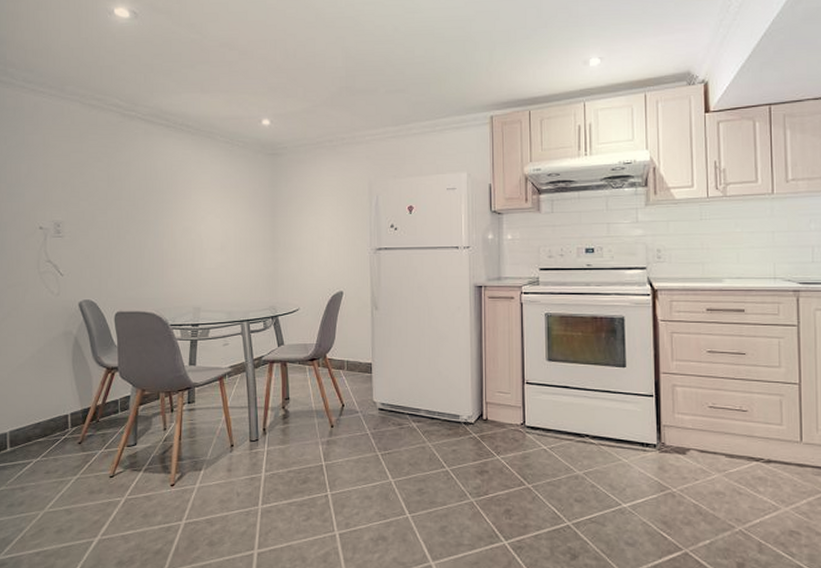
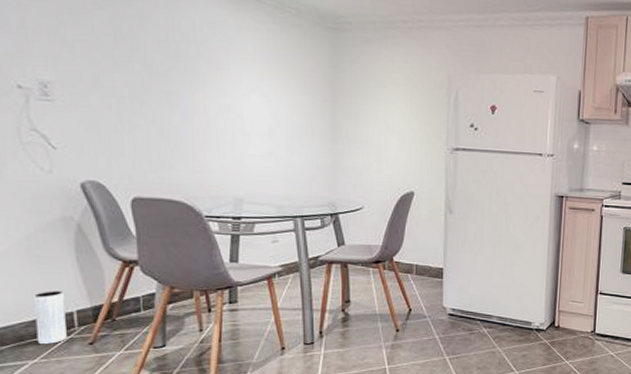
vase: none [40,396,62,445] -> present [34,291,67,345]

